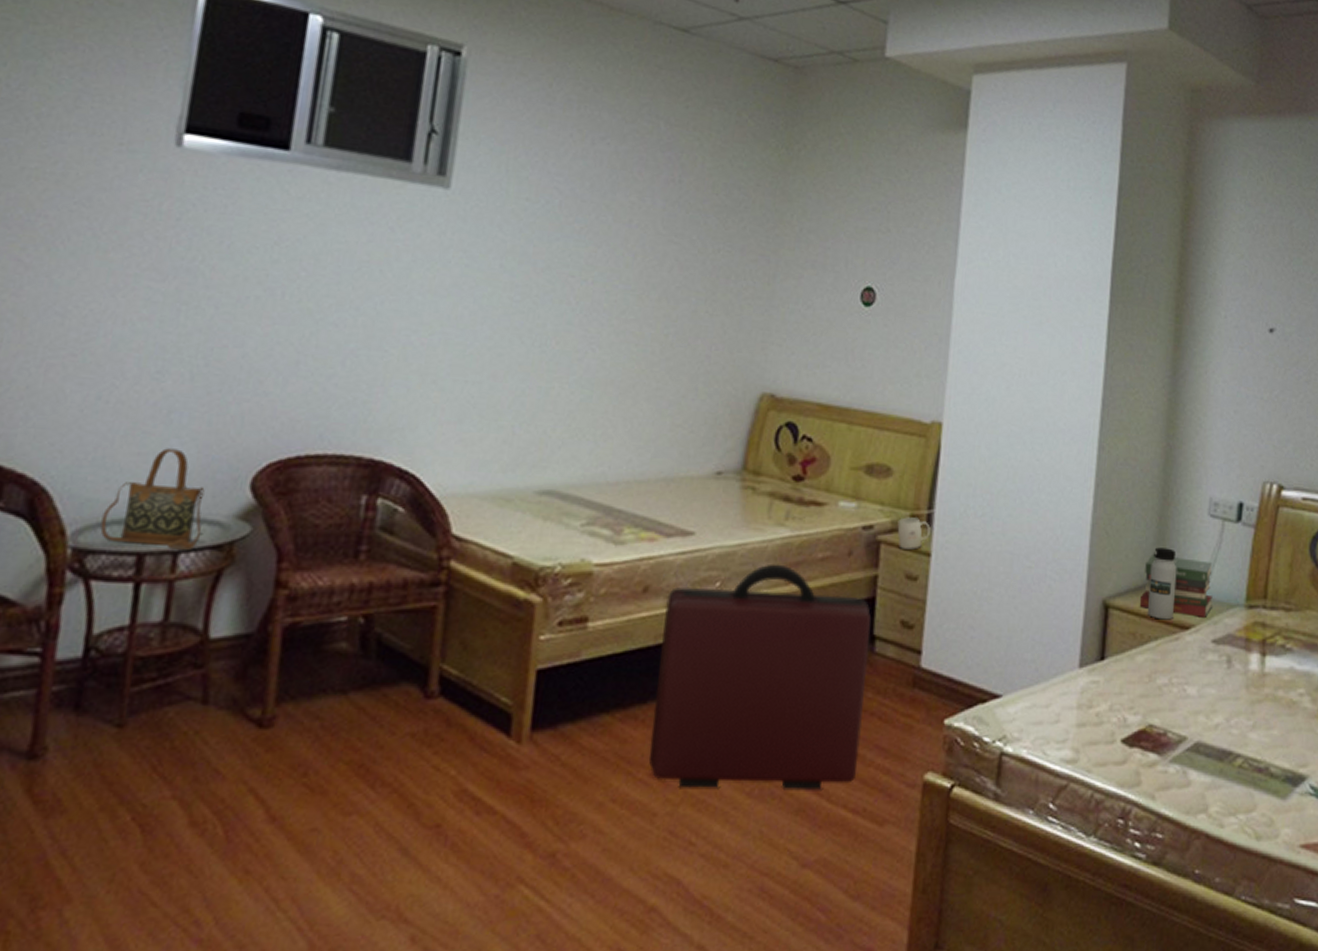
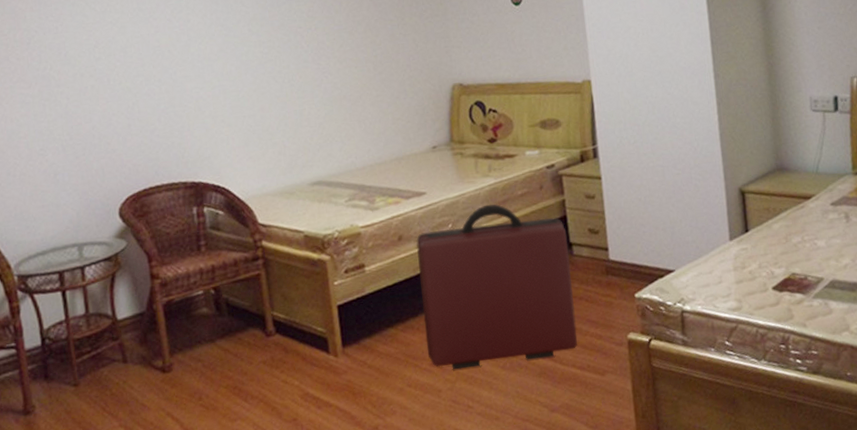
handbag: present [100,448,205,551] -> none [30,198,96,267]
mug: present [897,517,931,550] -> none [571,153,598,178]
books: present [1139,554,1213,617] -> none [767,145,826,189]
water bottle: present [1147,547,1177,620] -> none [772,141,797,195]

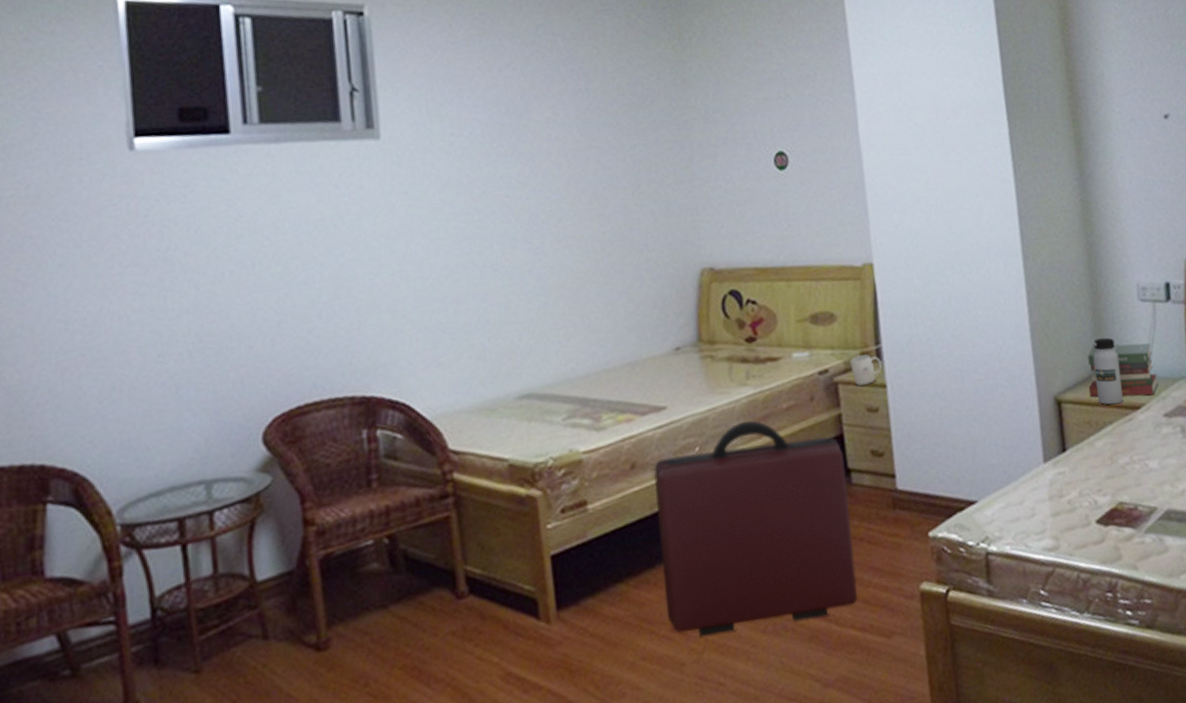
mug: none [571,153,598,178] -> present [849,354,882,386]
books: none [767,145,826,189] -> present [1087,343,1158,397]
water bottle: none [772,141,797,195] -> present [1093,337,1123,405]

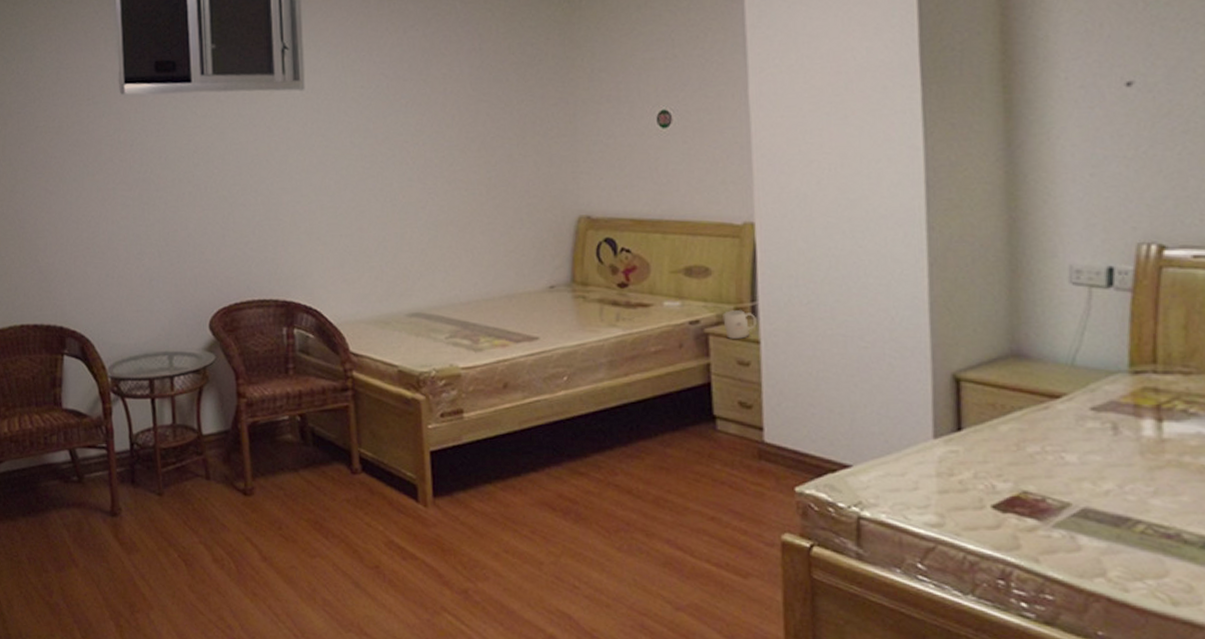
briefcase: present [653,420,858,635] -> none [523,359,715,546]
books: present [1087,343,1158,397] -> none [995,327,1086,385]
water bottle: present [1093,337,1123,405] -> none [1005,319,1039,390]

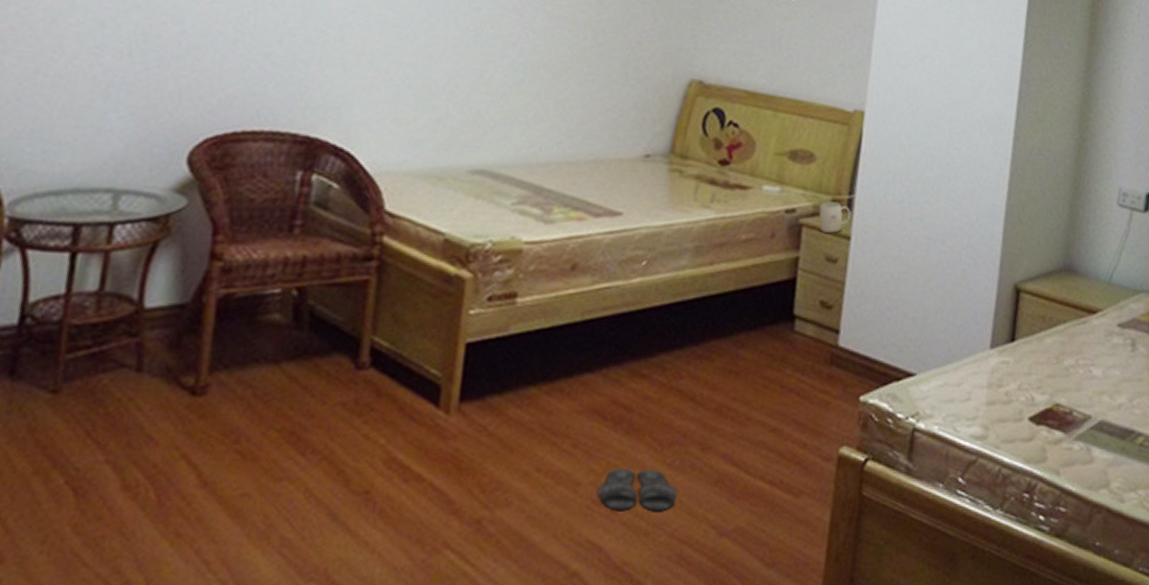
slippers: none [558,551,630,588] -> present [597,468,678,512]

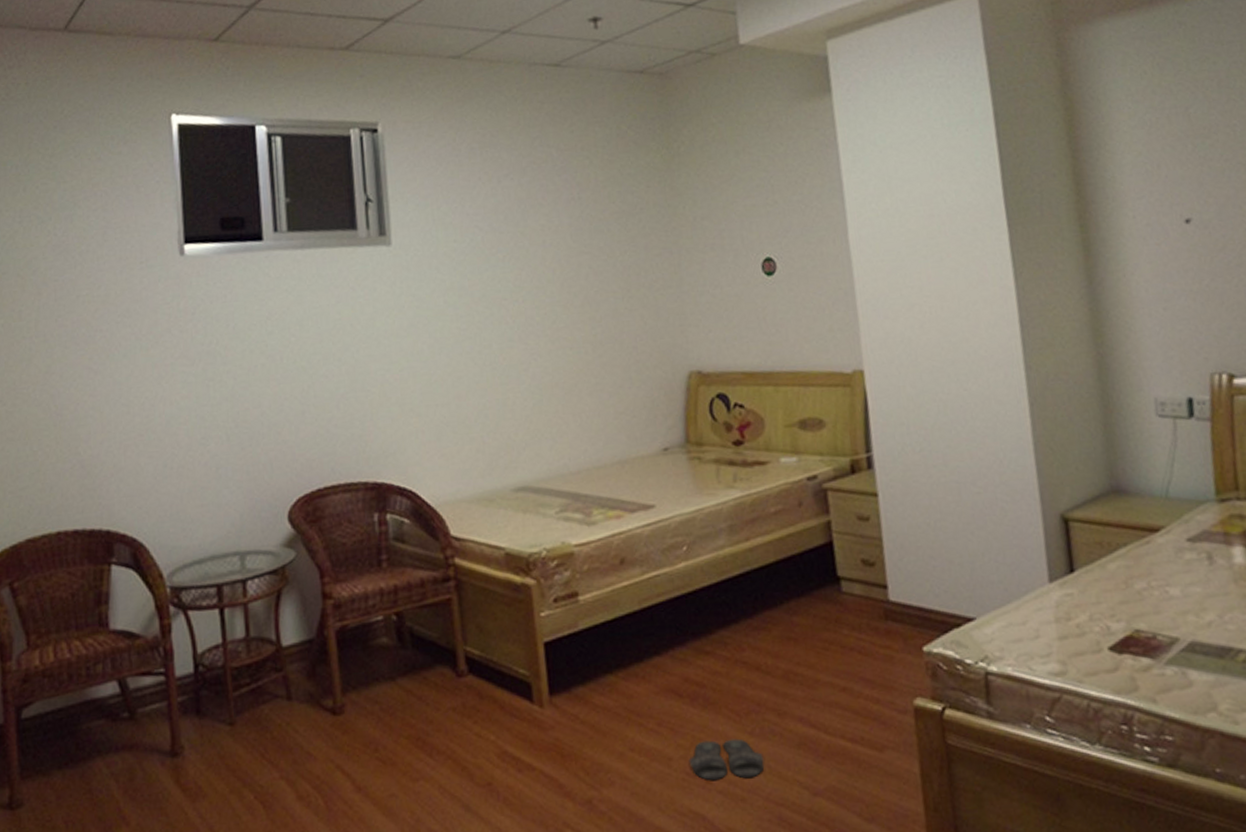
mug: present [818,201,851,233] -> none [839,462,873,493]

